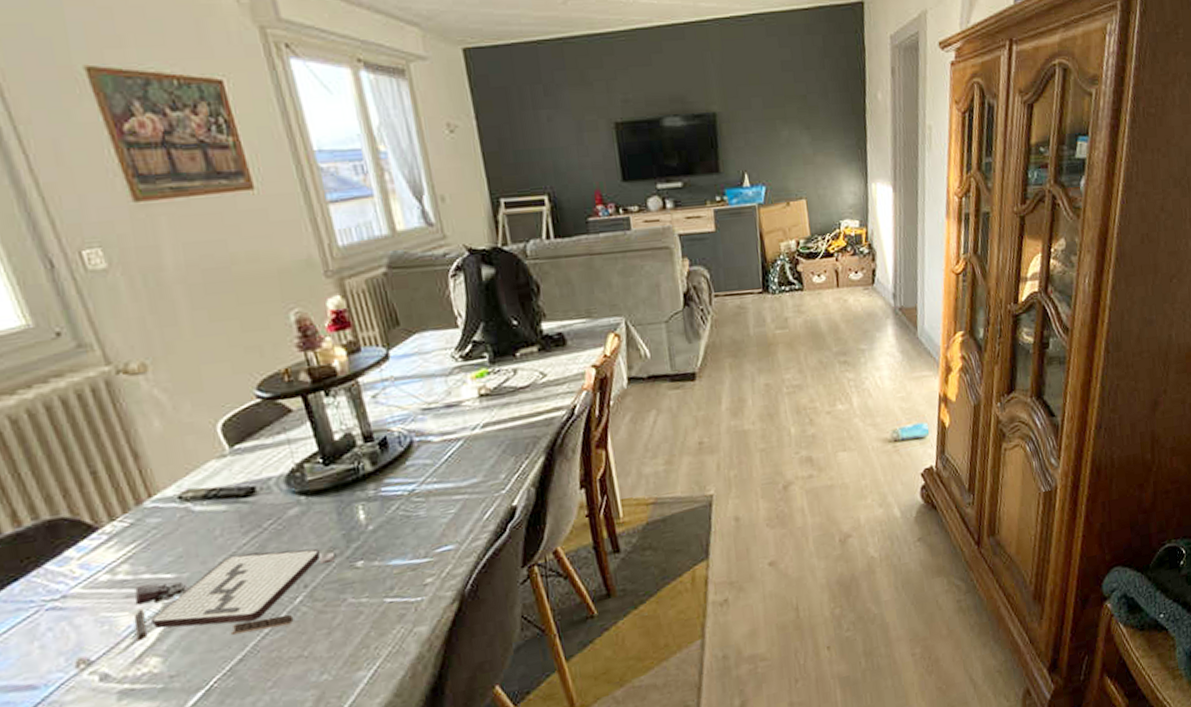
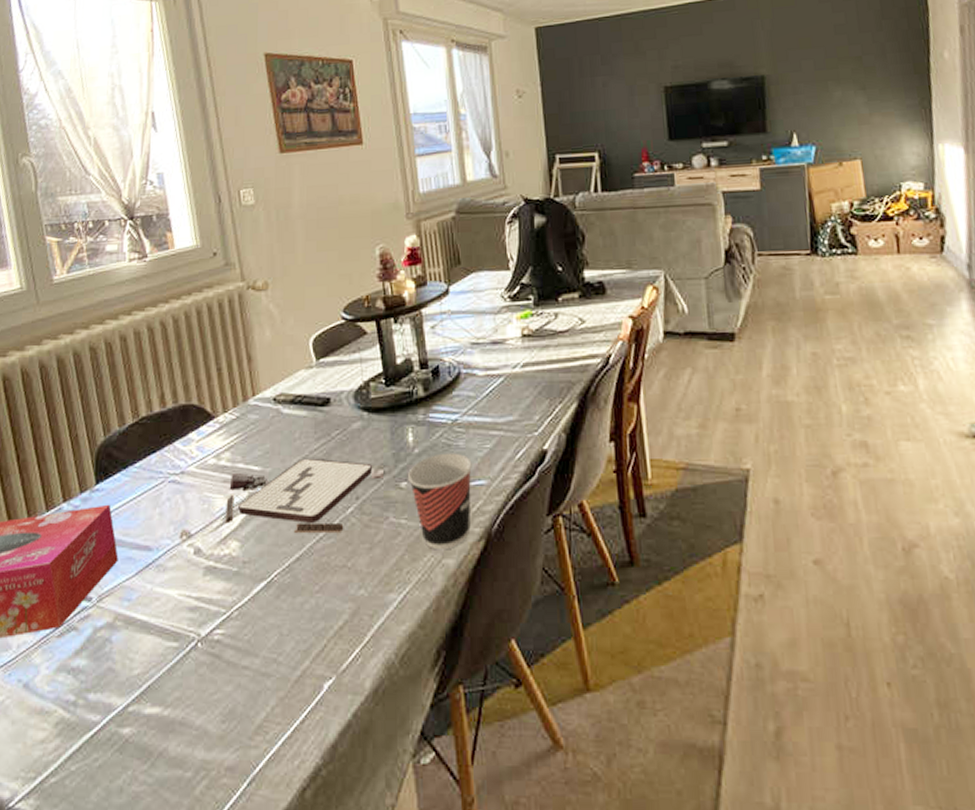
cup: none [364,523,442,621] -> present [408,452,472,550]

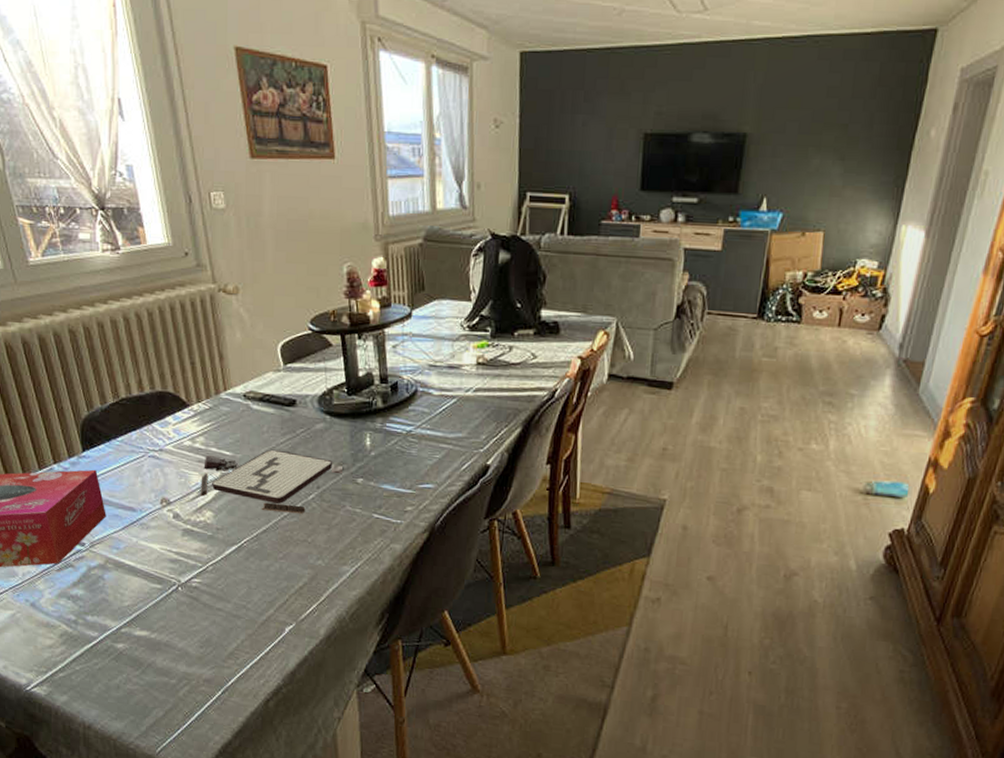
cup: present [408,452,472,550] -> none [364,458,422,537]

